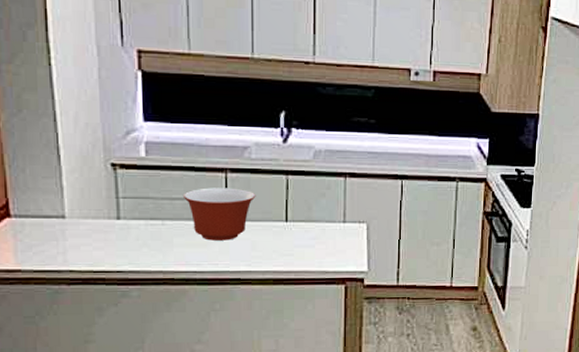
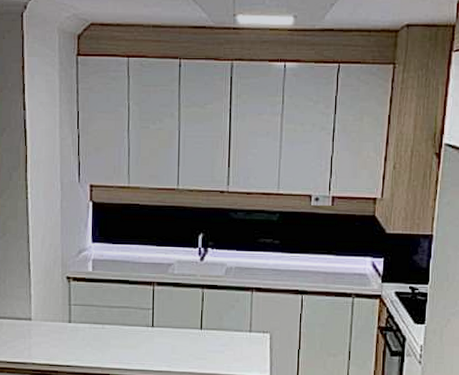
mixing bowl: present [182,188,256,241] -> none [119,298,177,344]

